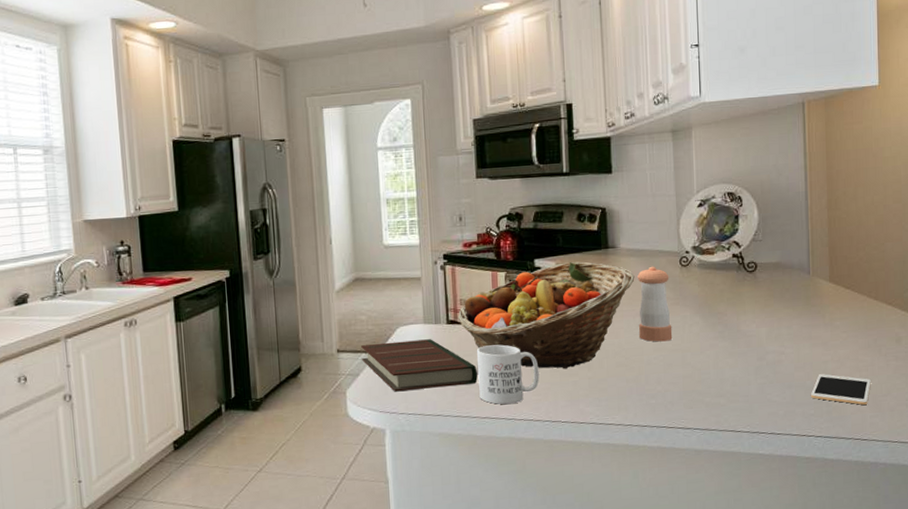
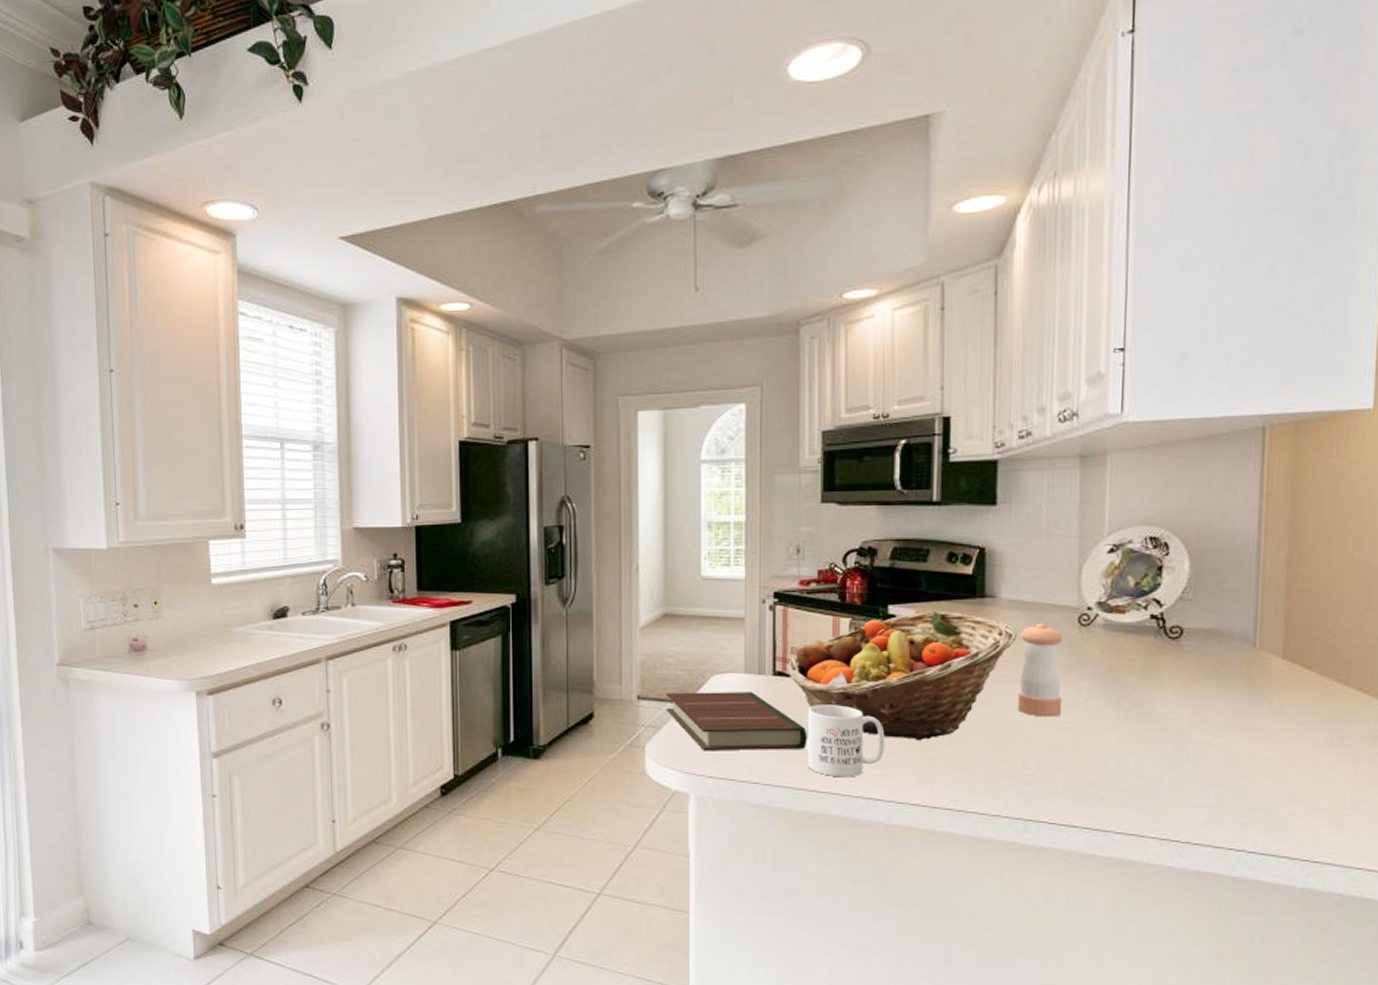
cell phone: present [811,374,871,405] -> none [1245,774,1331,818]

